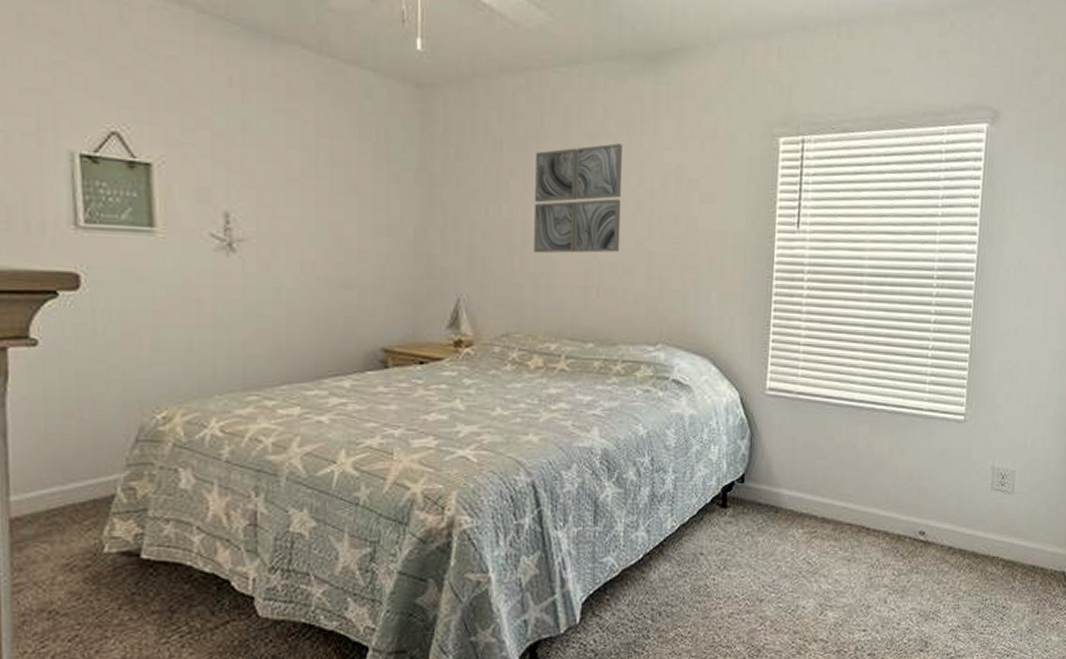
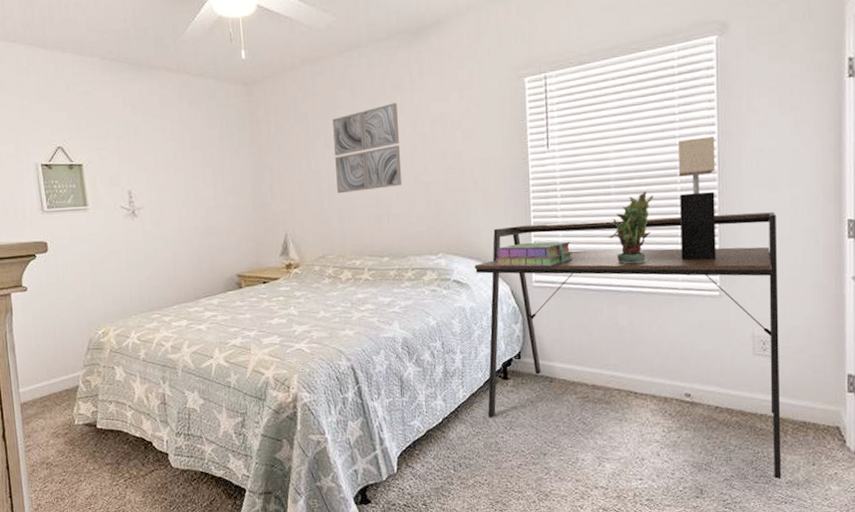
desk: none [699,318,1027,630] -> present [474,212,782,480]
stack of books: none [725,340,814,372] -> present [496,241,573,267]
potted plant: none [852,293,907,377] -> present [604,192,653,264]
table lamp: none [929,237,976,378] -> present [677,137,716,261]

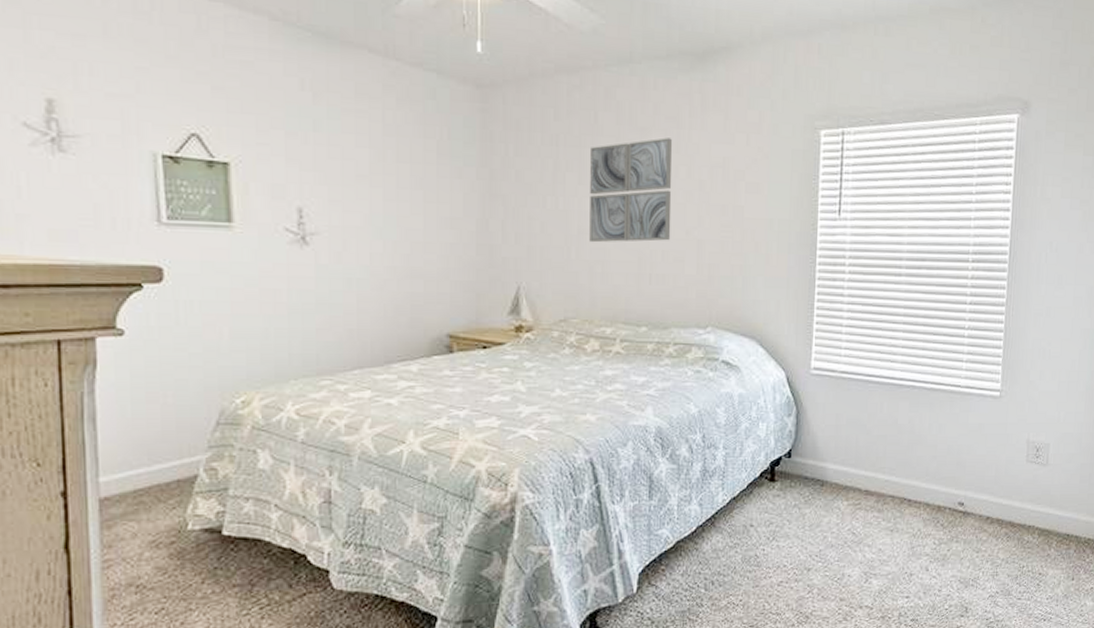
desk: present [474,212,782,480] -> none [747,302,1059,596]
stack of books: present [496,241,573,267] -> none [772,322,856,352]
potted plant: present [604,192,653,264] -> none [892,276,944,356]
table lamp: present [677,137,716,261] -> none [966,222,1009,356]

